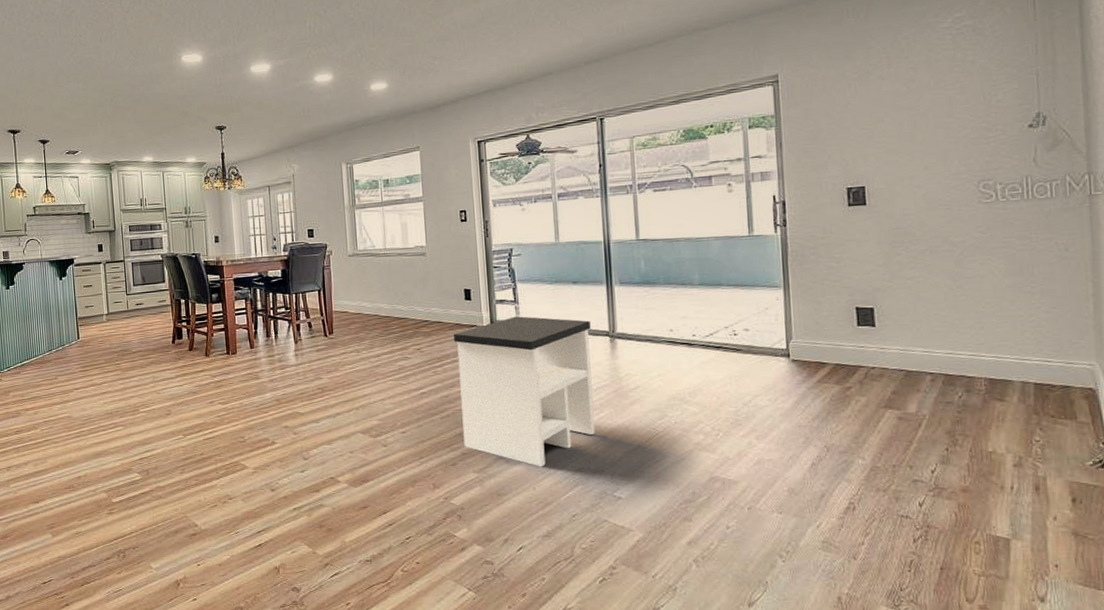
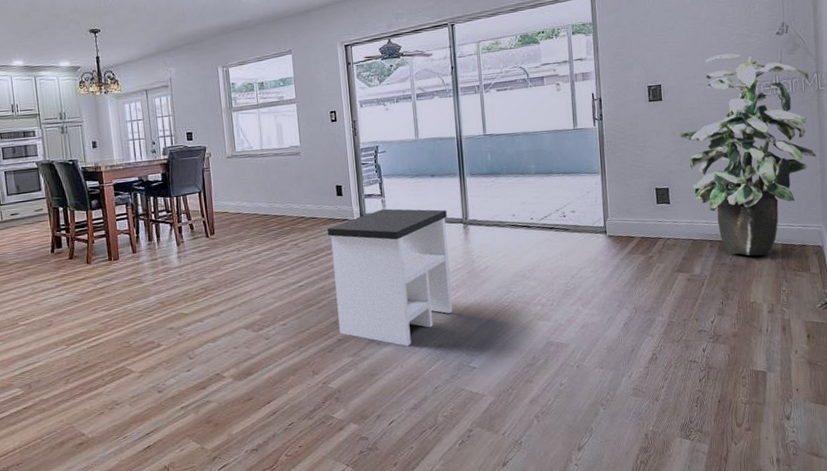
indoor plant: none [884,150,1087,396] -> present [675,53,816,256]

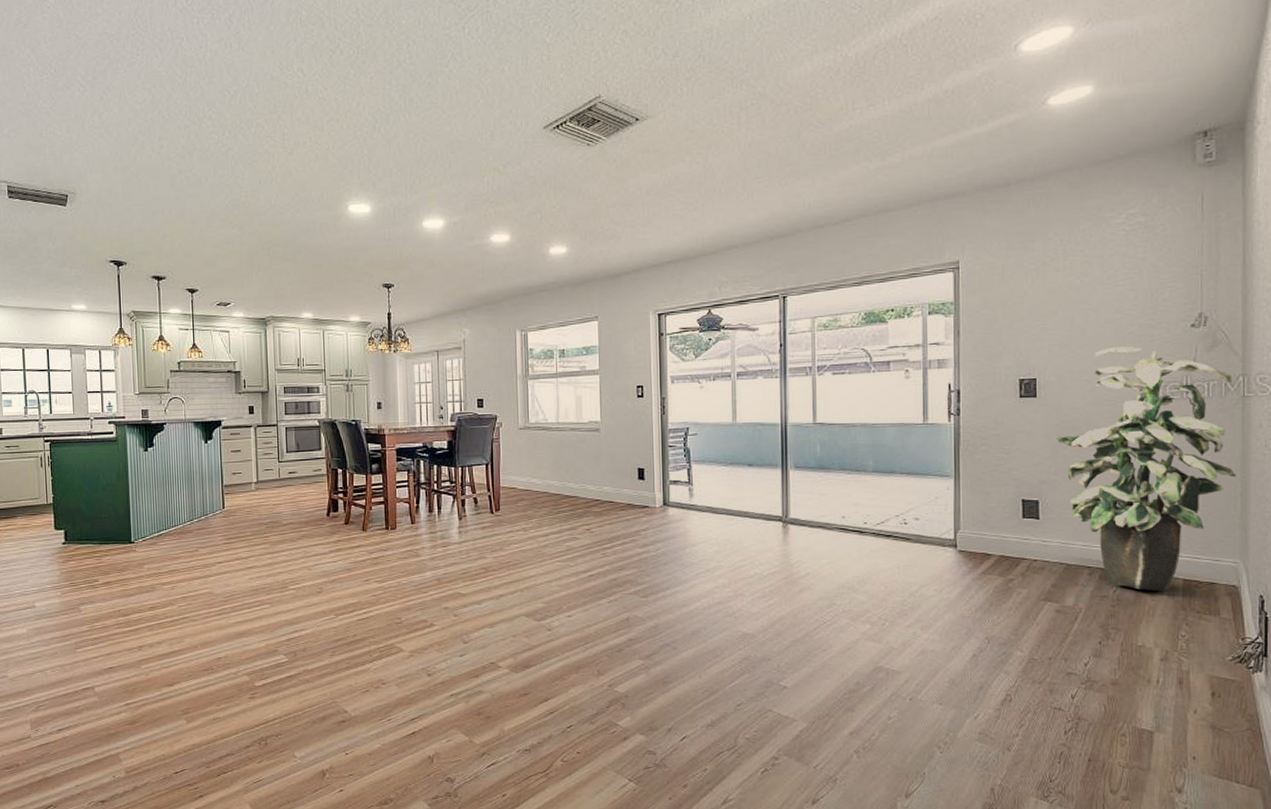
side table: present [327,208,453,347] -> none [624,498,764,655]

